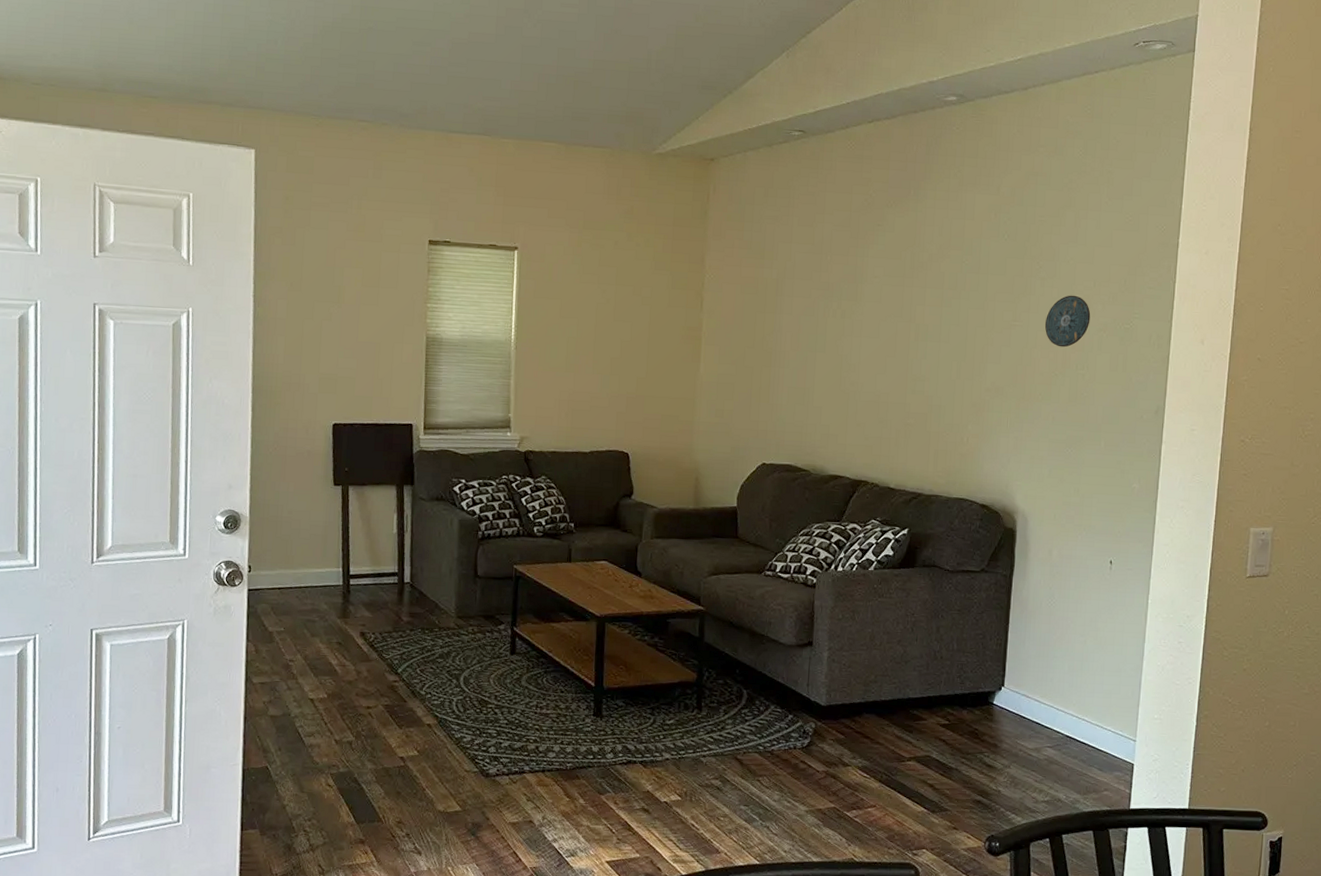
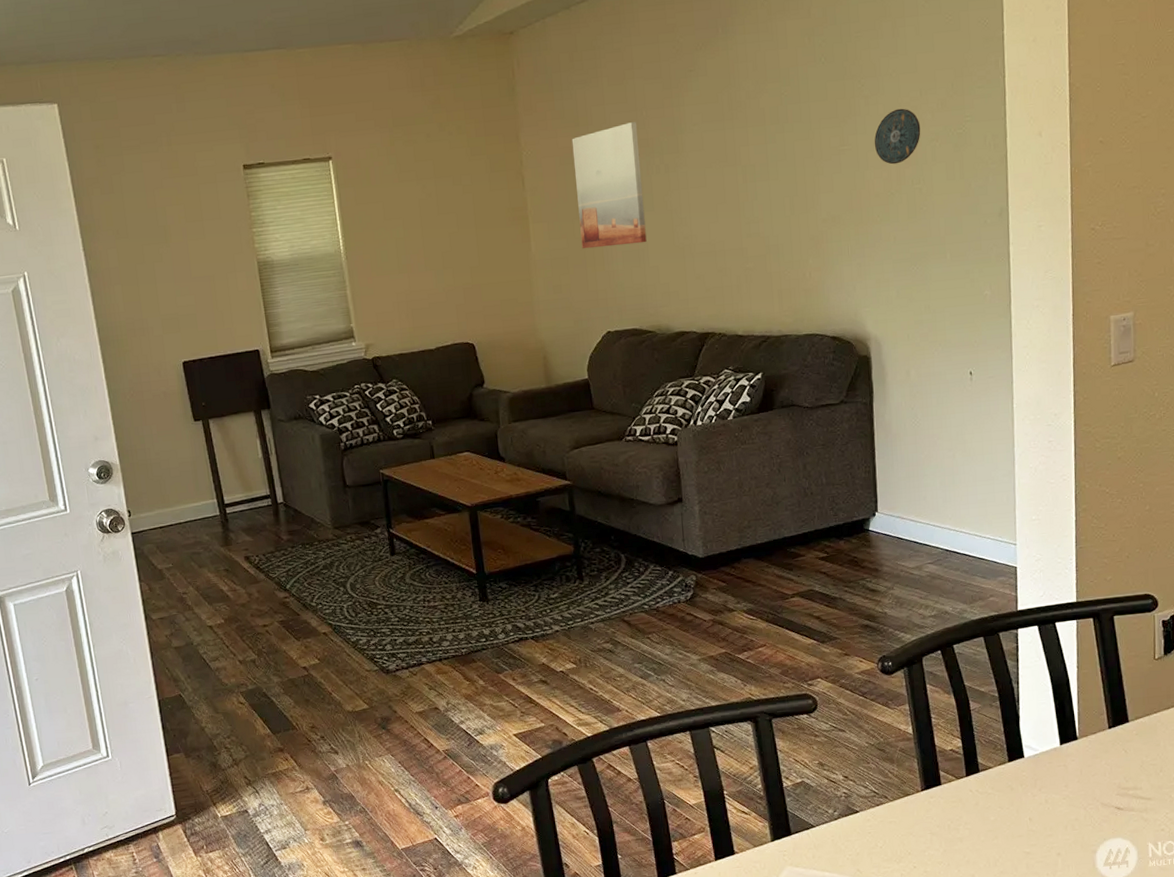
wall art: none [749,264,821,382] -> present [571,122,647,249]

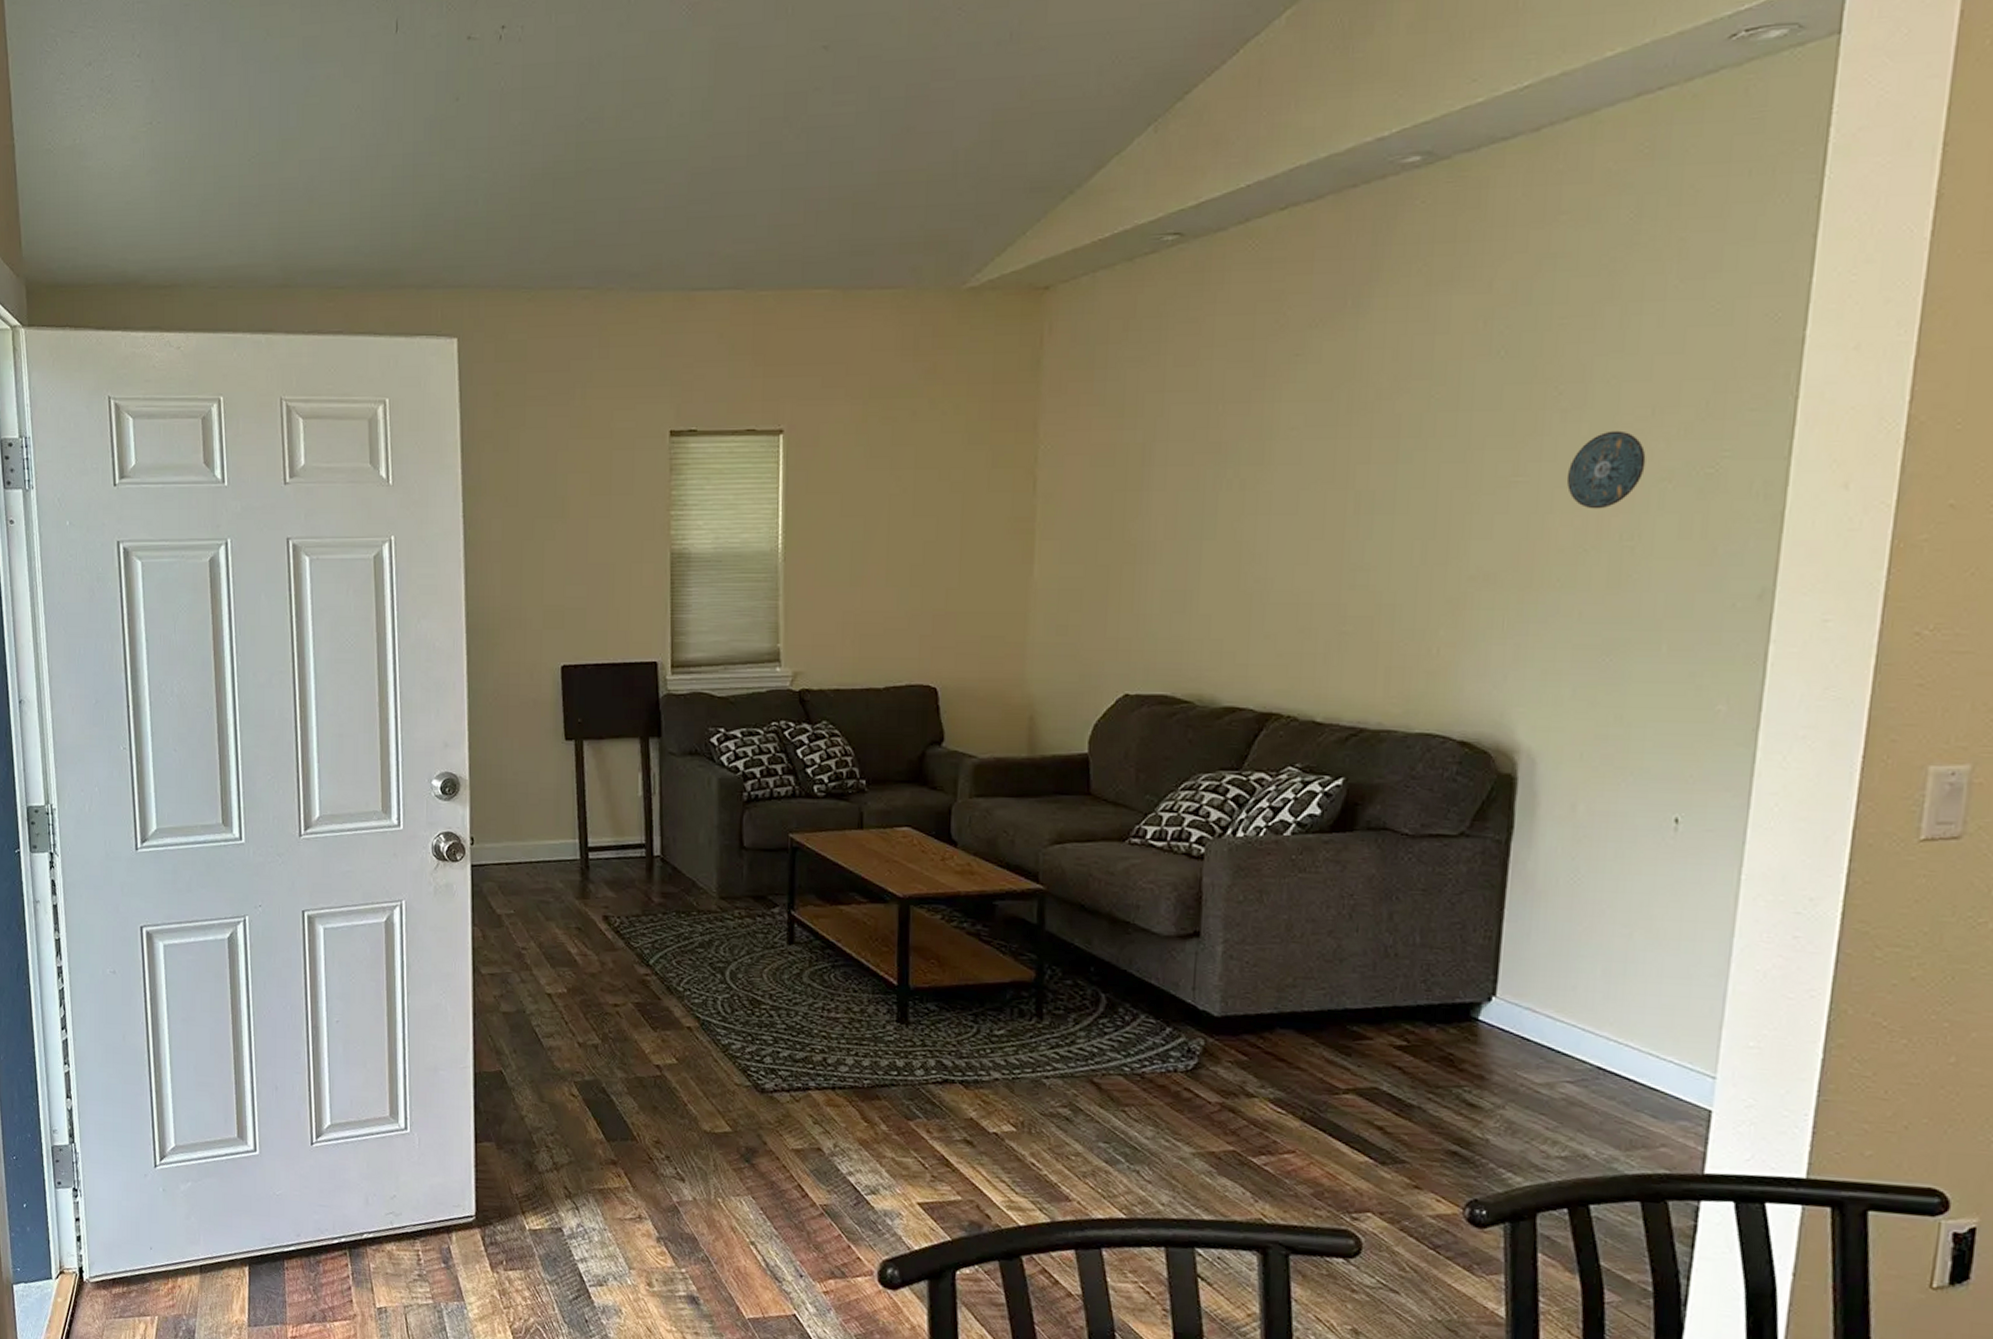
wall art: present [571,122,647,249] -> none [1104,418,1208,582]

